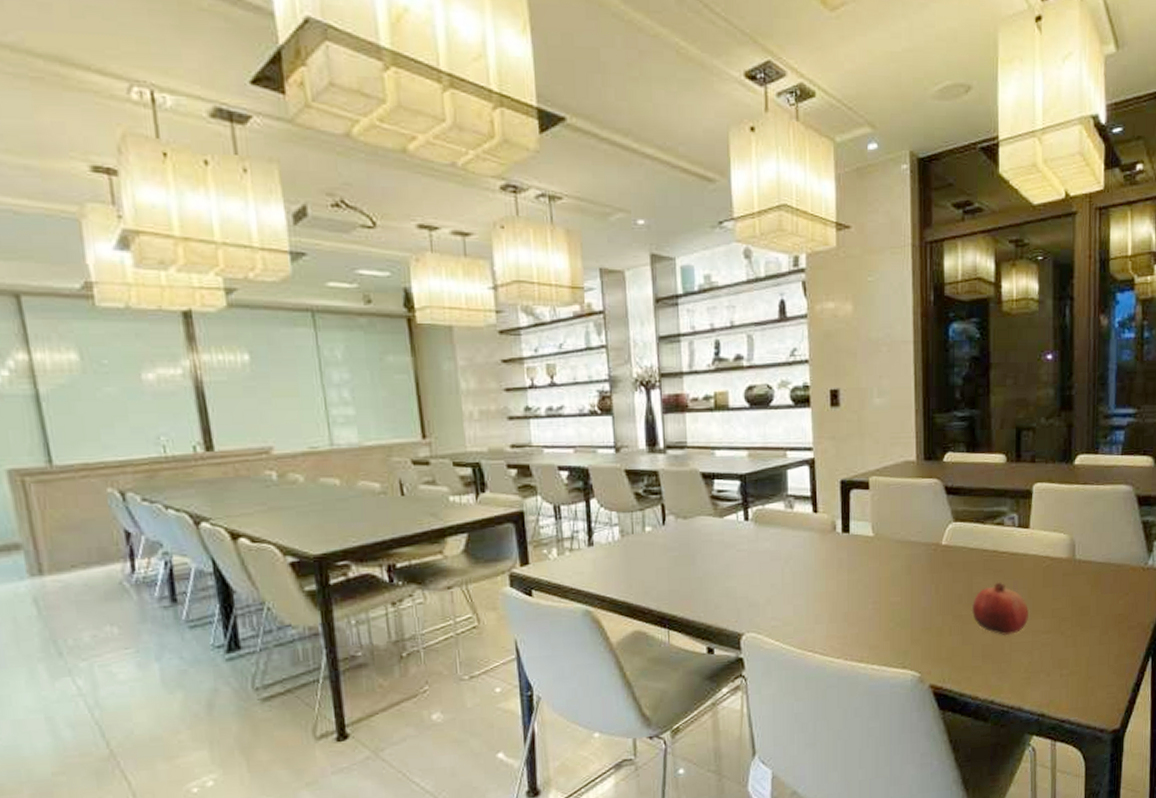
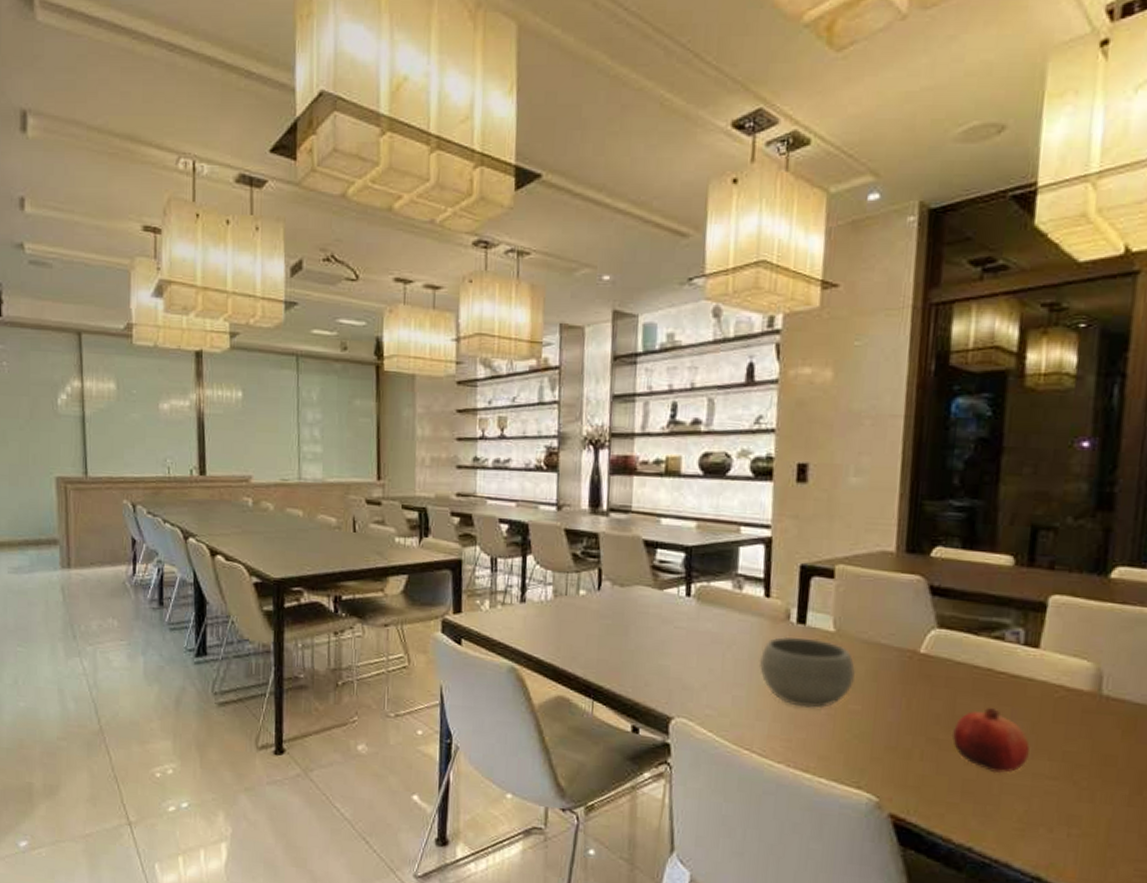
bowl: none [813,544,894,606] -> present [759,636,856,709]

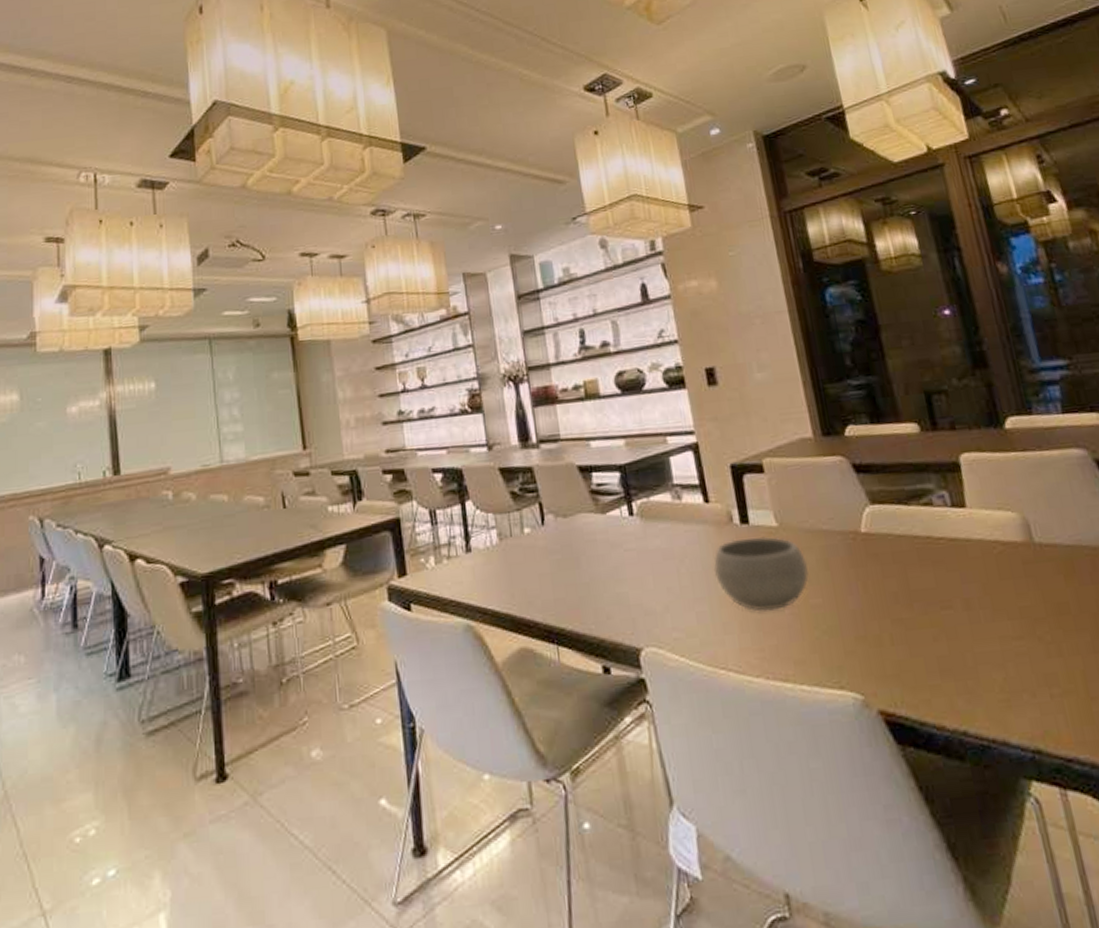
fruit: present [951,707,1030,774] -> none [912,575,990,644]

